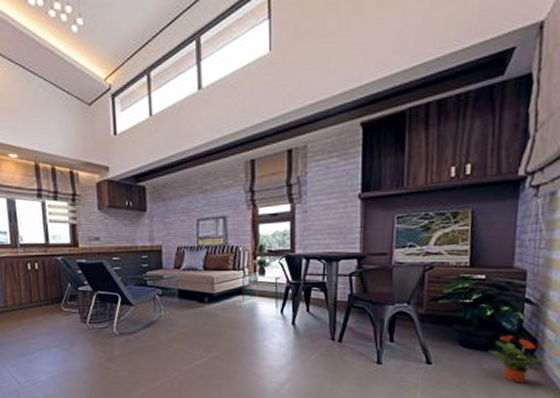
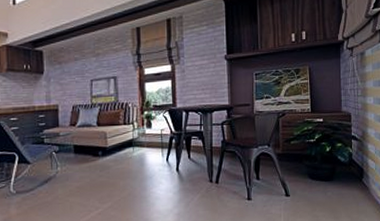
potted plant: present [488,335,546,384] -> none [330,166,371,206]

